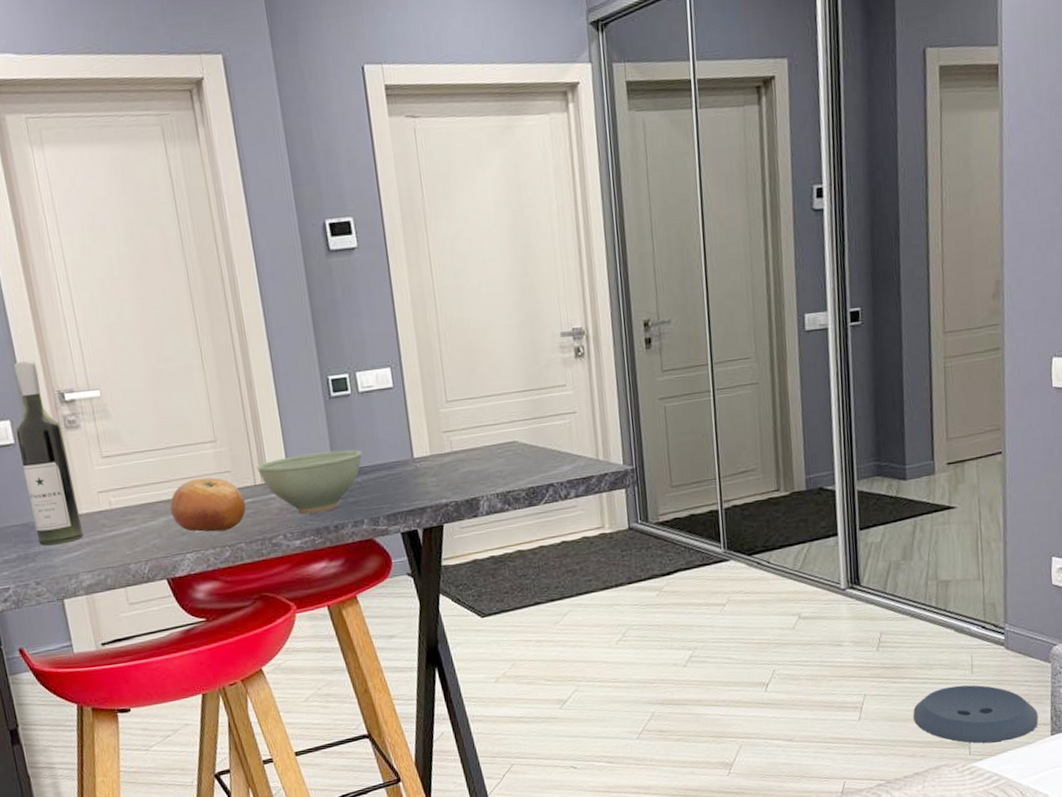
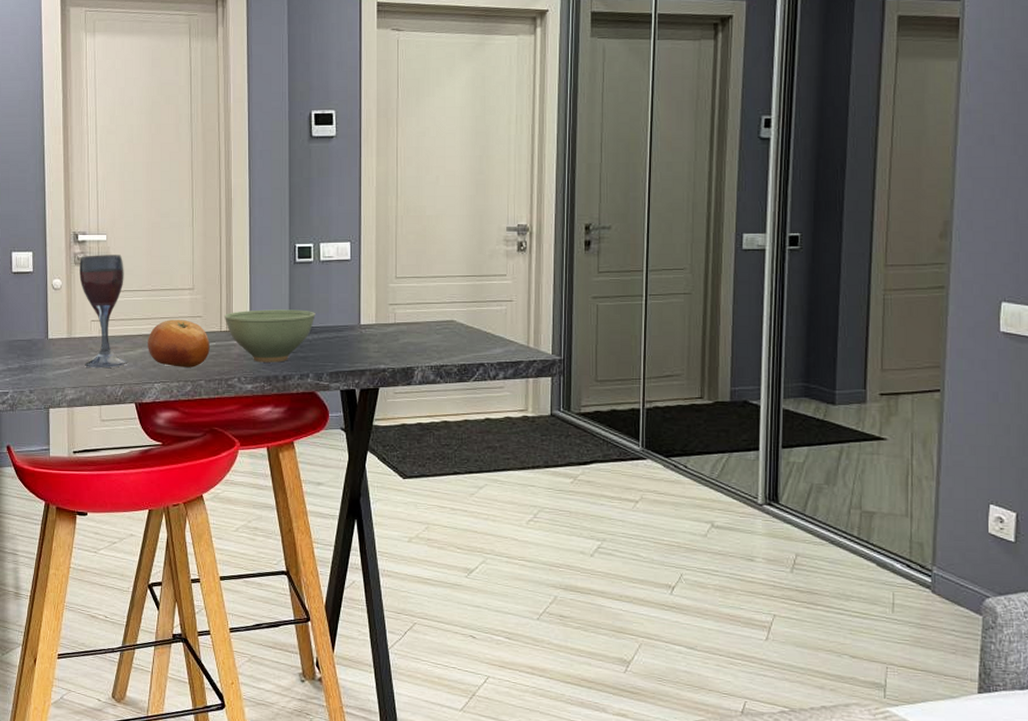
bottle: present [14,360,83,546] -> none [35,205,74,361]
cup: none [71,411,151,547] -> present [79,255,128,369]
robot vacuum: present [913,684,1039,743] -> none [825,621,964,691]

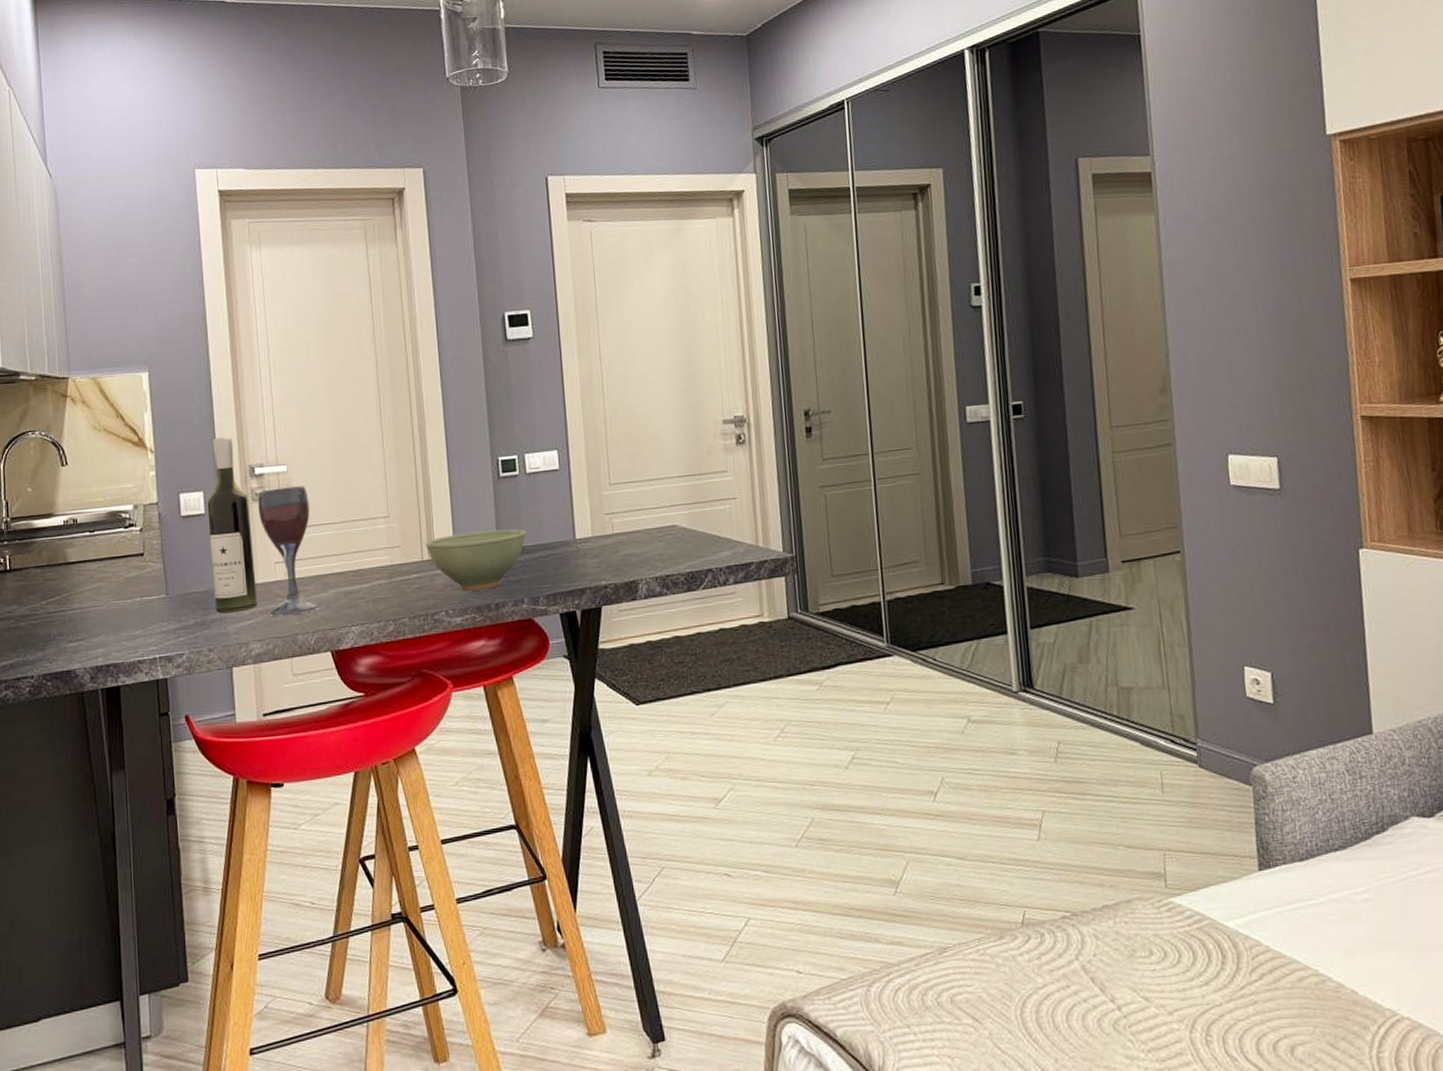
bottle: none [35,205,74,361] -> present [207,436,257,614]
fruit: present [148,320,210,367] -> none [341,552,412,606]

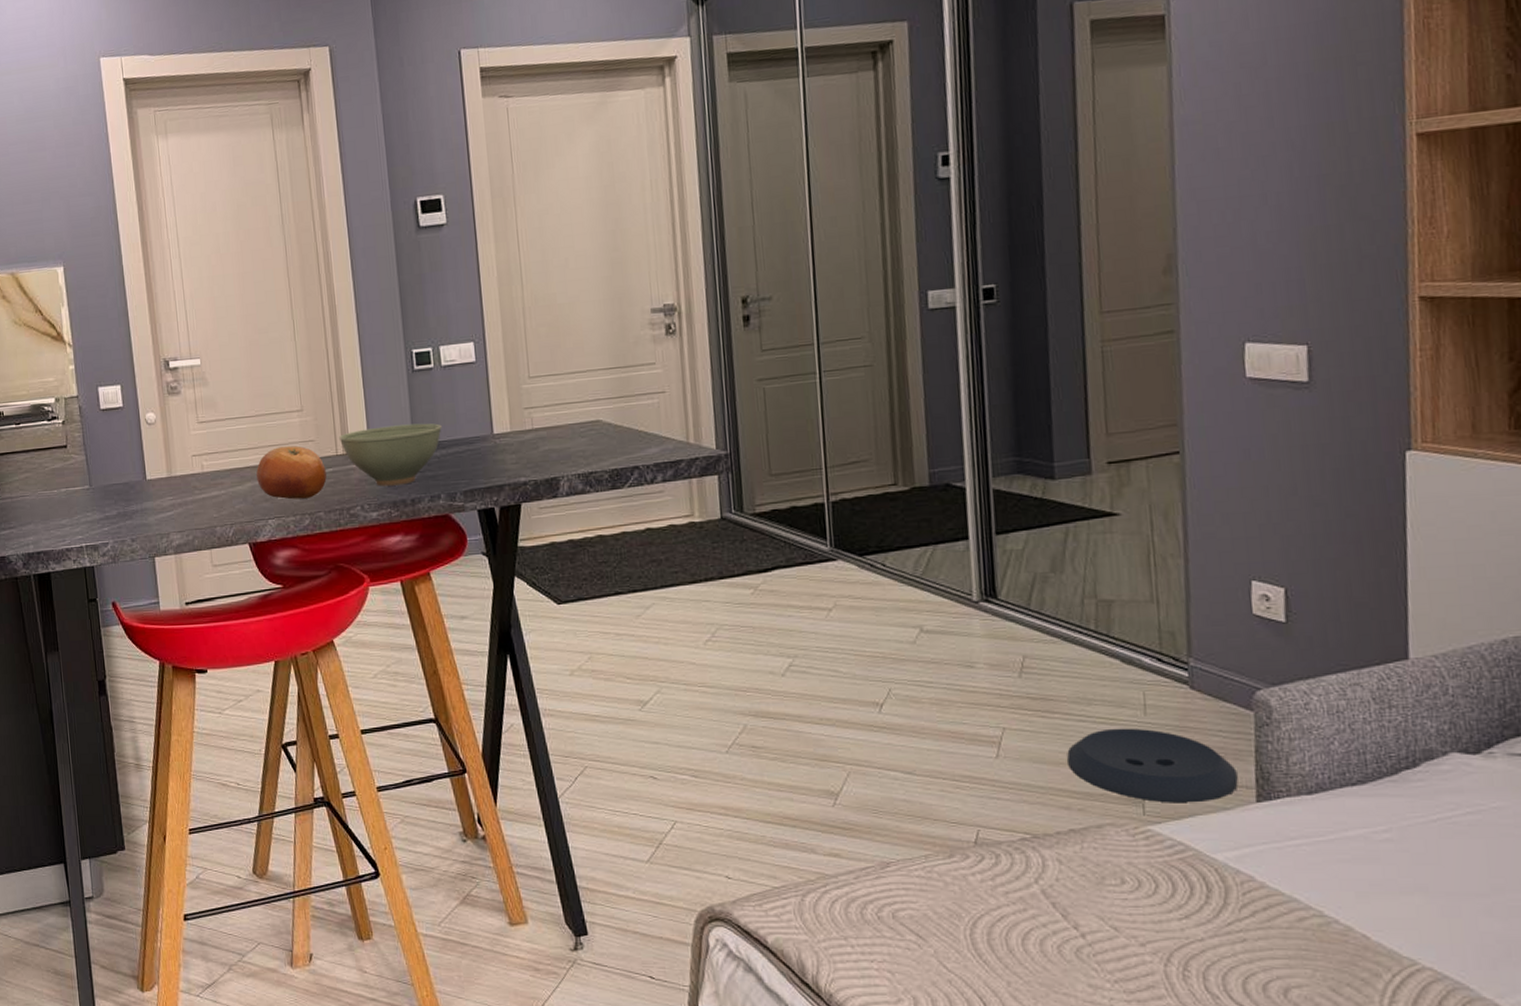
bottle: present [207,436,257,614] -> none [124,330,176,505]
cup: present [258,486,321,617] -> none [173,379,237,509]
fruit: none [341,552,412,606] -> present [256,445,327,500]
robot vacuum: none [1098,806,1243,876] -> present [1067,728,1239,803]

